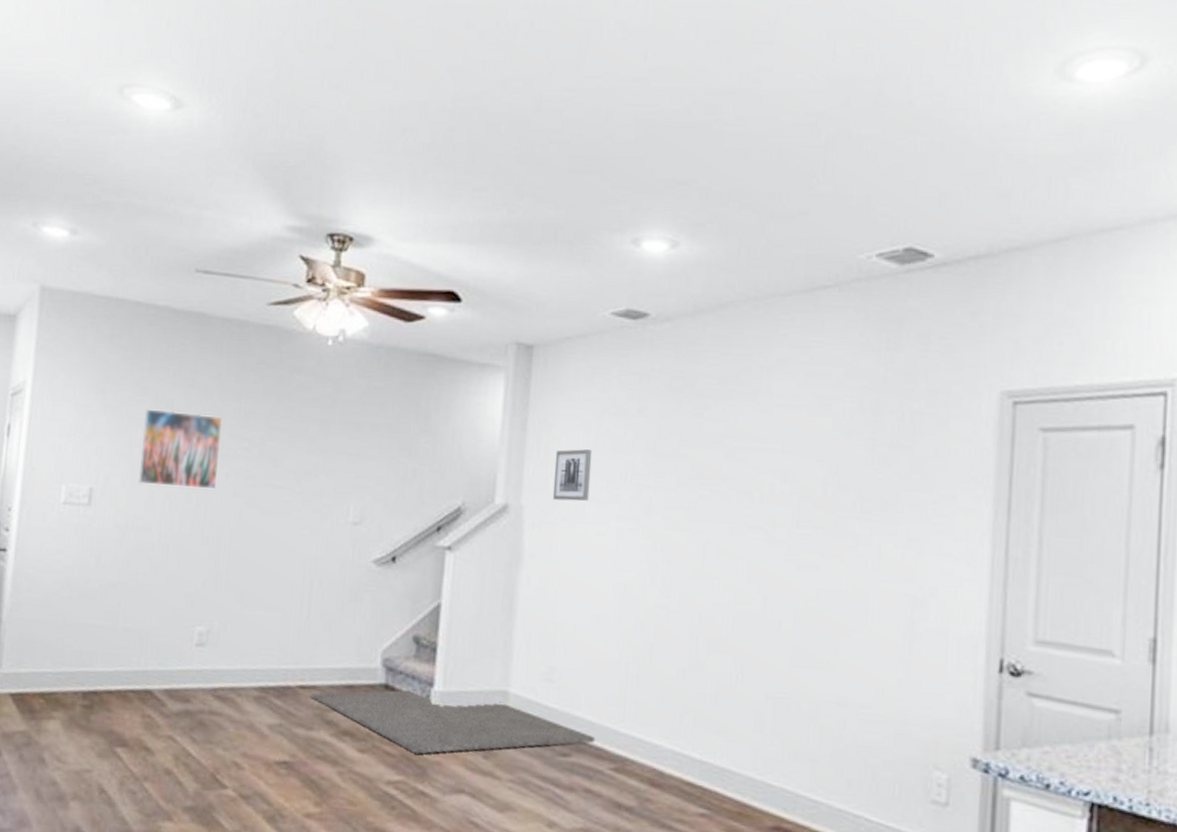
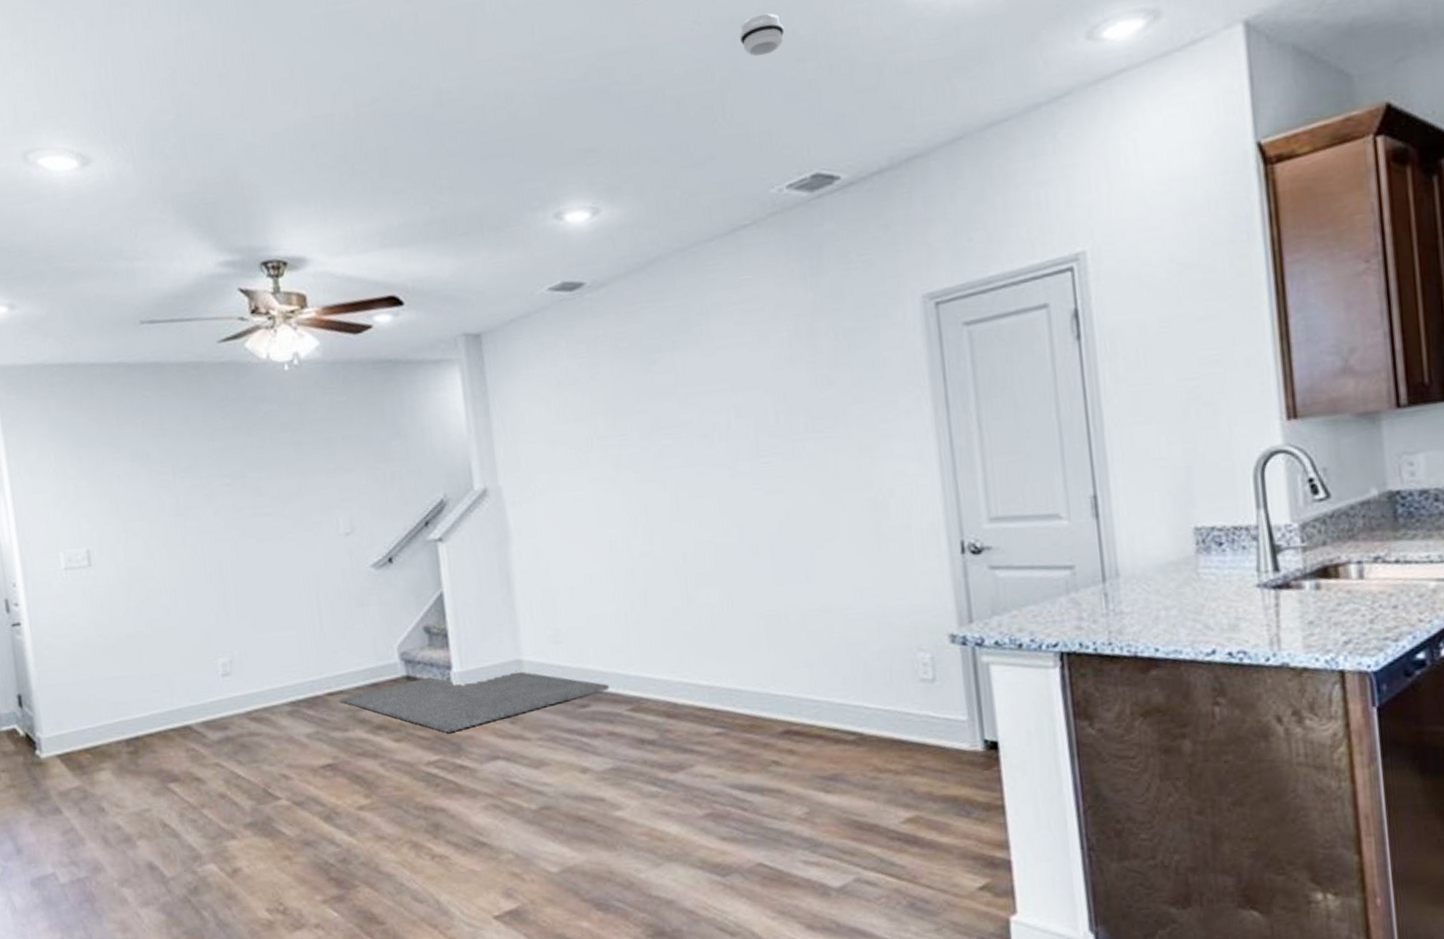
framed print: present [139,409,223,490] -> none [123,459,208,537]
wall art: present [552,448,593,502] -> none [521,421,561,476]
smoke detector: none [853,79,902,121] -> present [739,13,785,57]

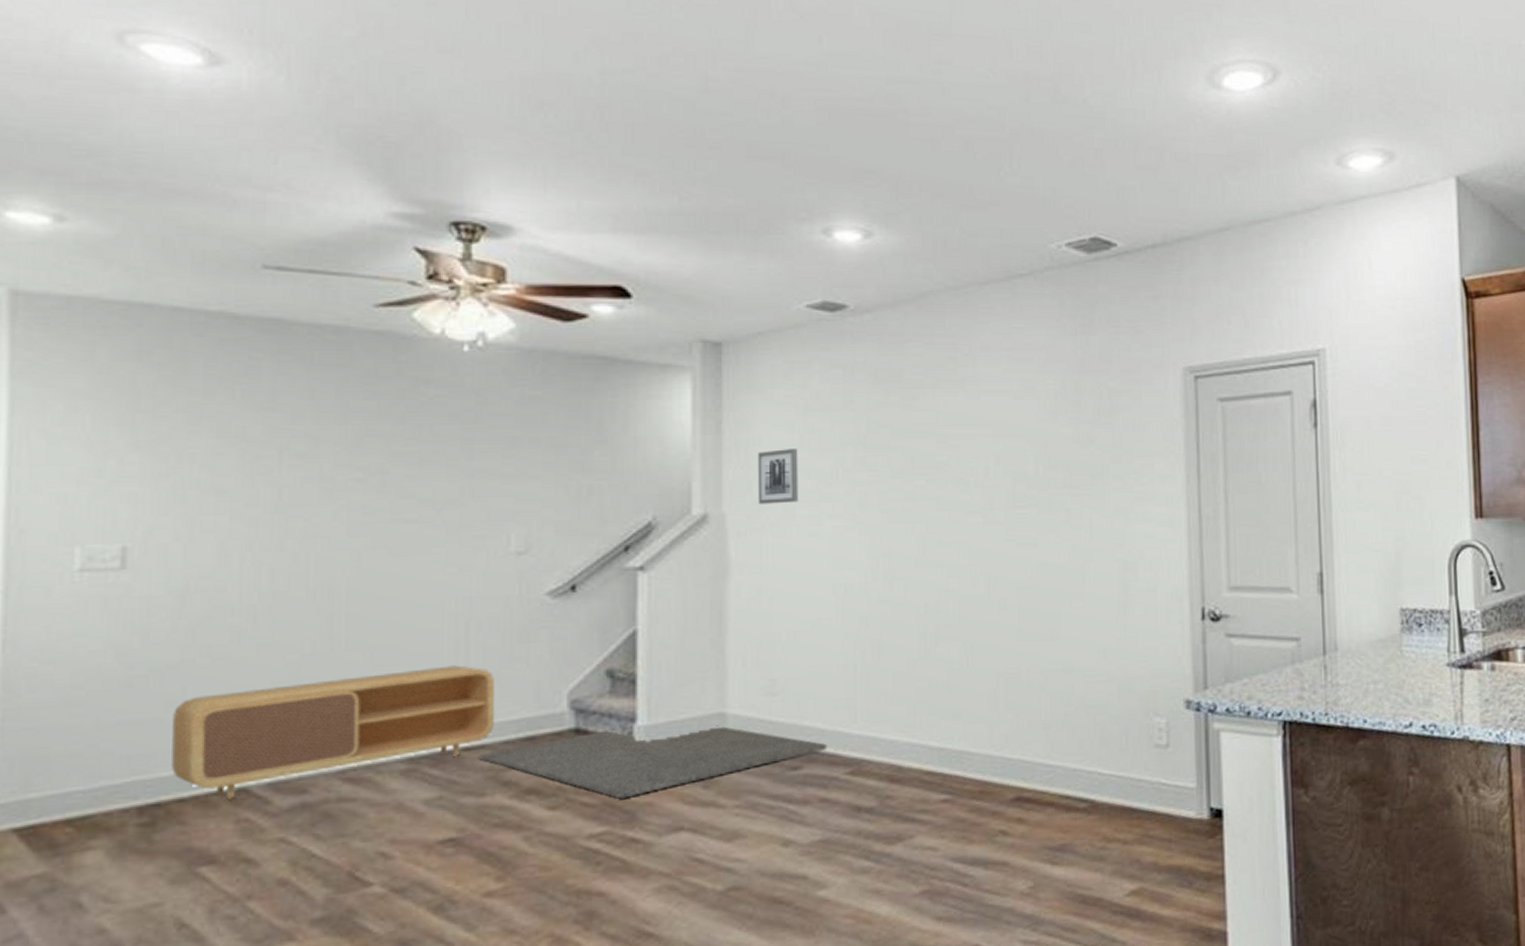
tv stand: none [136,627,348,734] -> present [172,665,495,799]
wall art: none [521,421,561,476] -> present [757,447,799,504]
smoke detector: present [739,13,785,57] -> none [1032,77,1076,117]

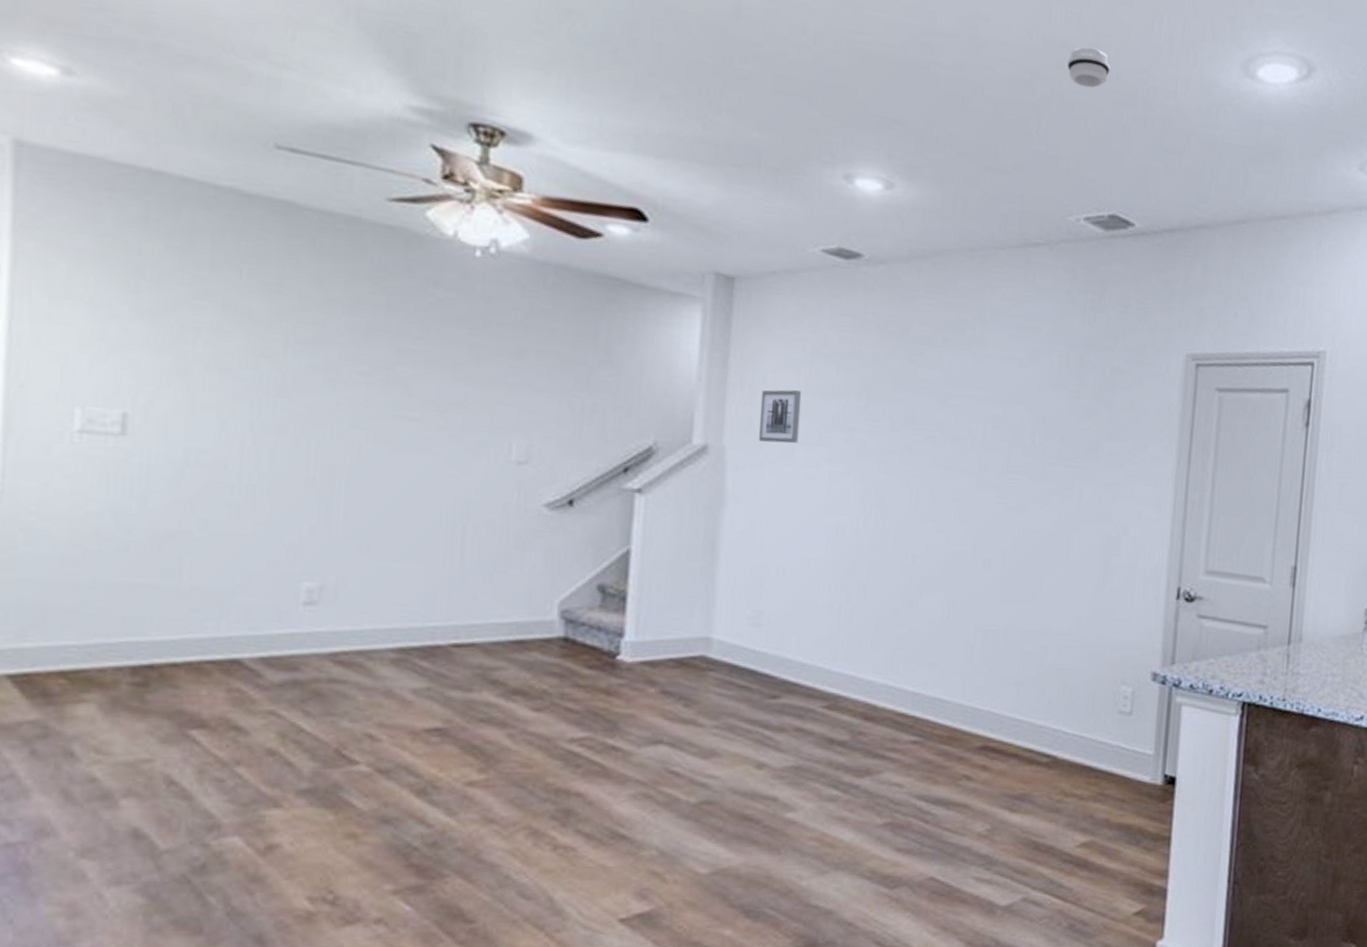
tv stand: present [172,665,495,799] -> none [166,564,488,669]
rug: present [478,725,828,799] -> none [467,641,807,708]
smoke detector: none [1032,77,1076,117] -> present [1066,47,1111,88]

